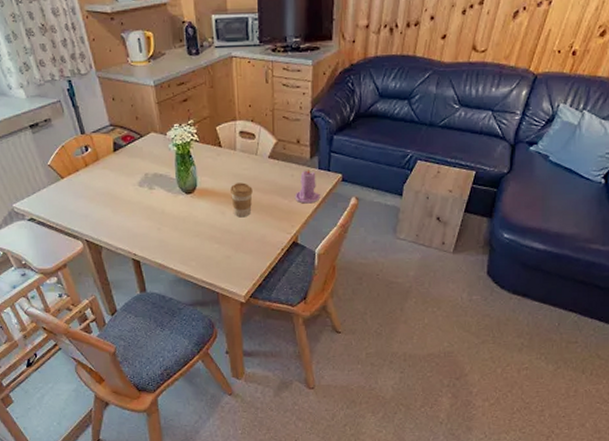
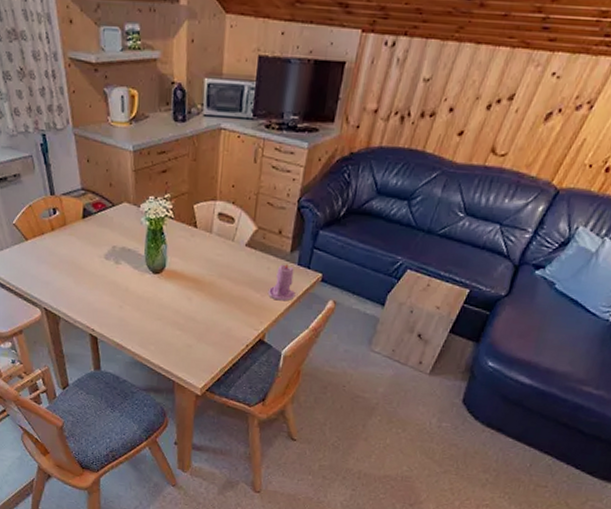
coffee cup: present [229,182,253,218] -> none [199,268,224,307]

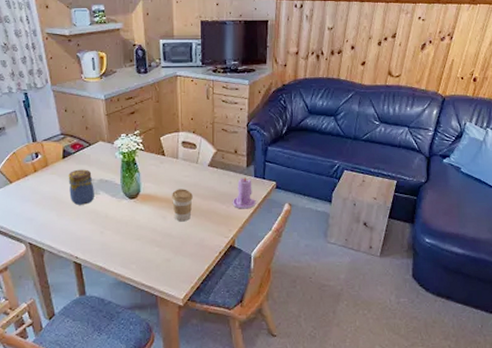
jar: none [87,232,116,274] -> present [68,169,94,205]
coffee cup: none [199,268,224,307] -> present [171,189,193,222]

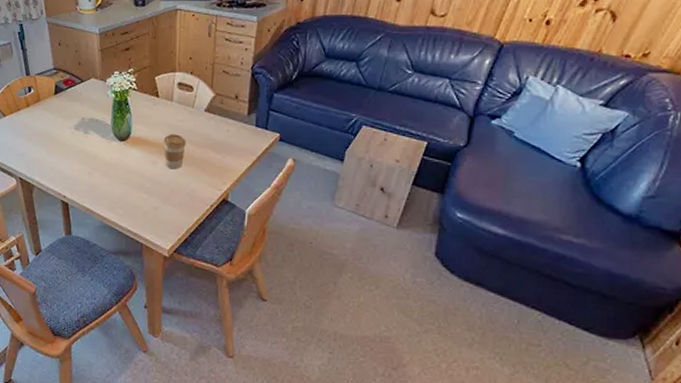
jar: present [68,169,94,205] -> none [59,106,85,144]
candle: present [232,176,256,209] -> none [228,125,255,161]

